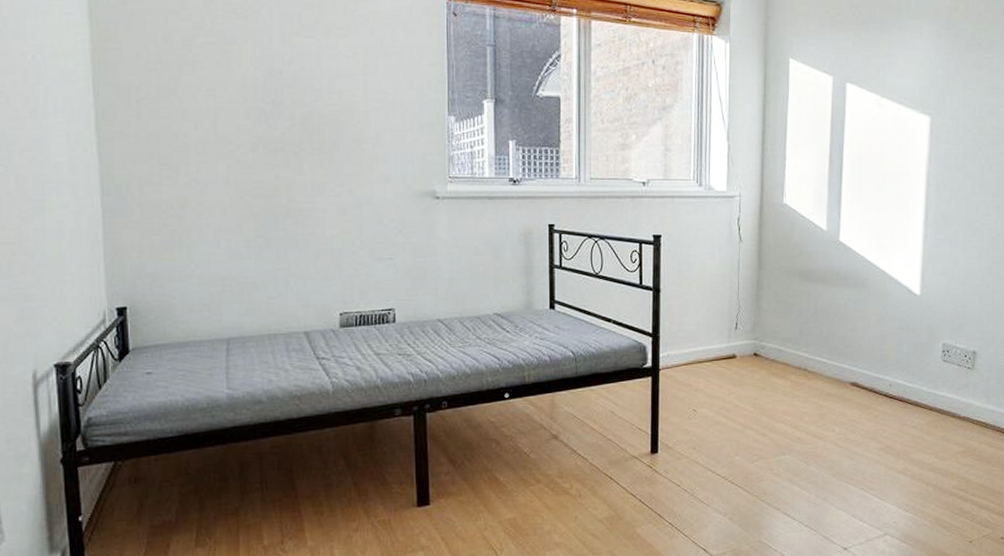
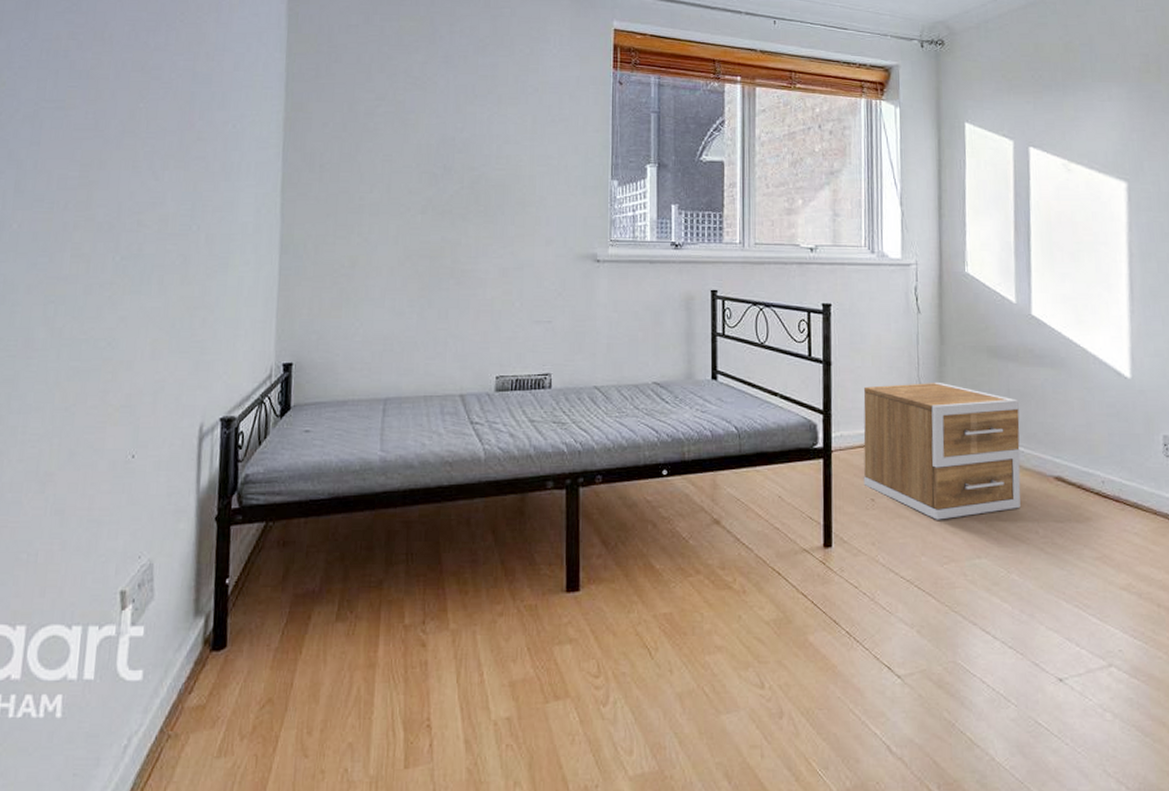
nightstand: none [687,304,824,425] -> present [863,381,1021,520]

